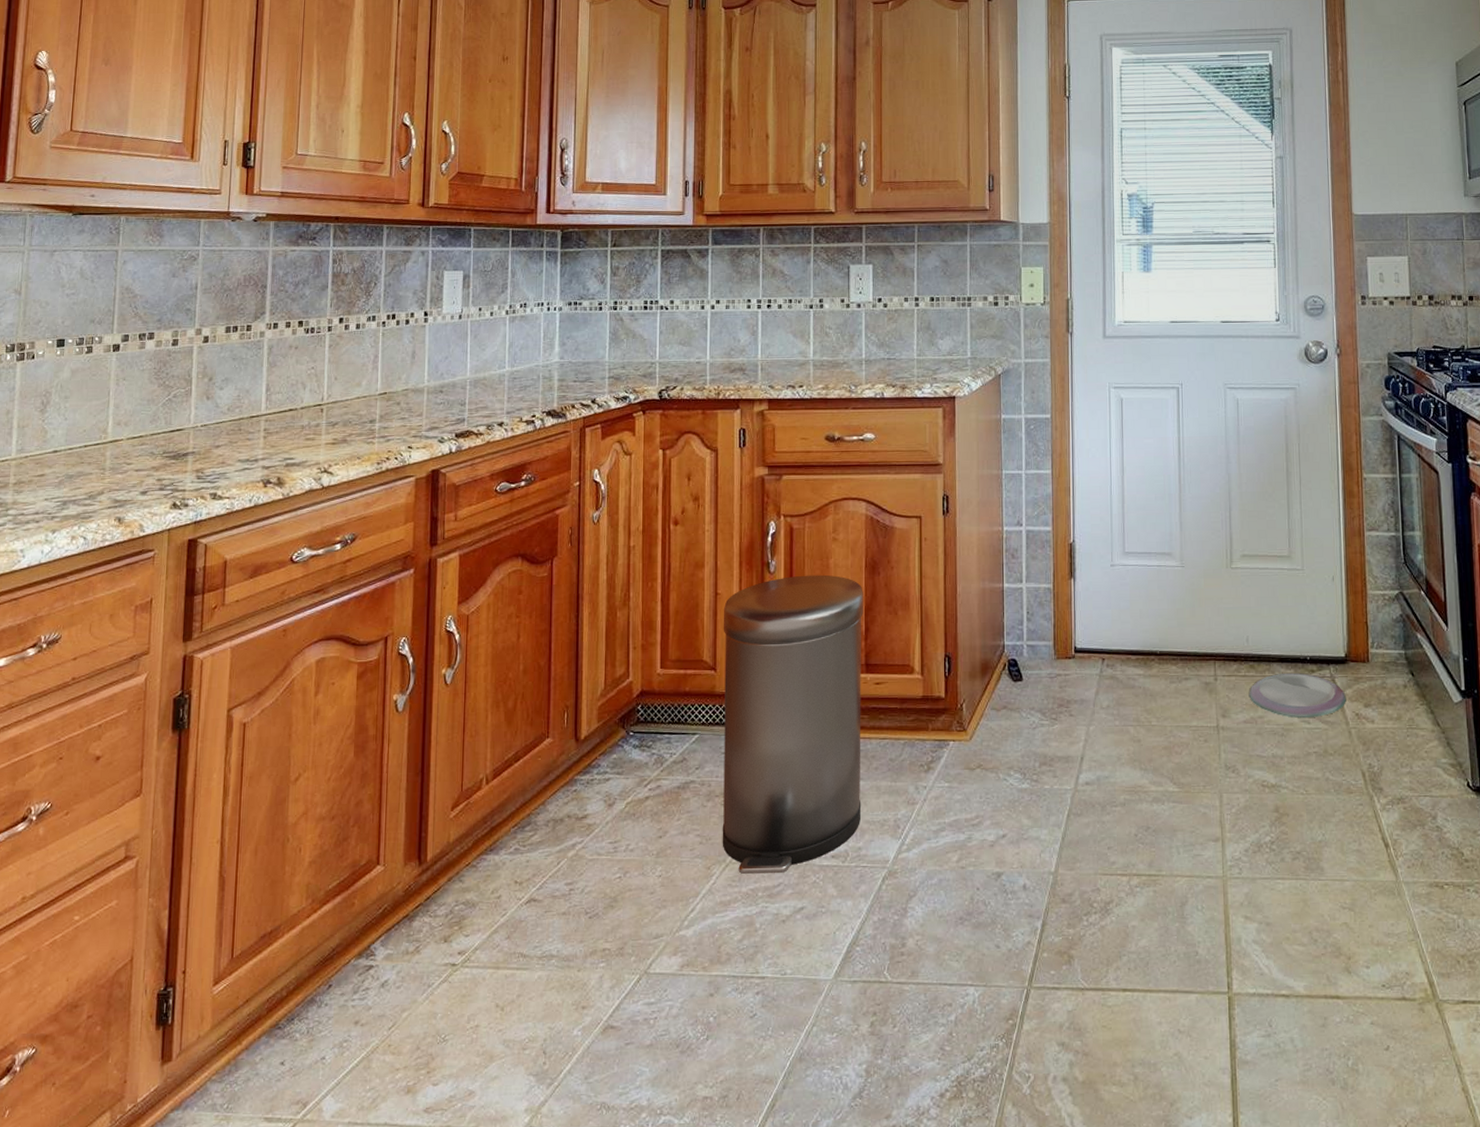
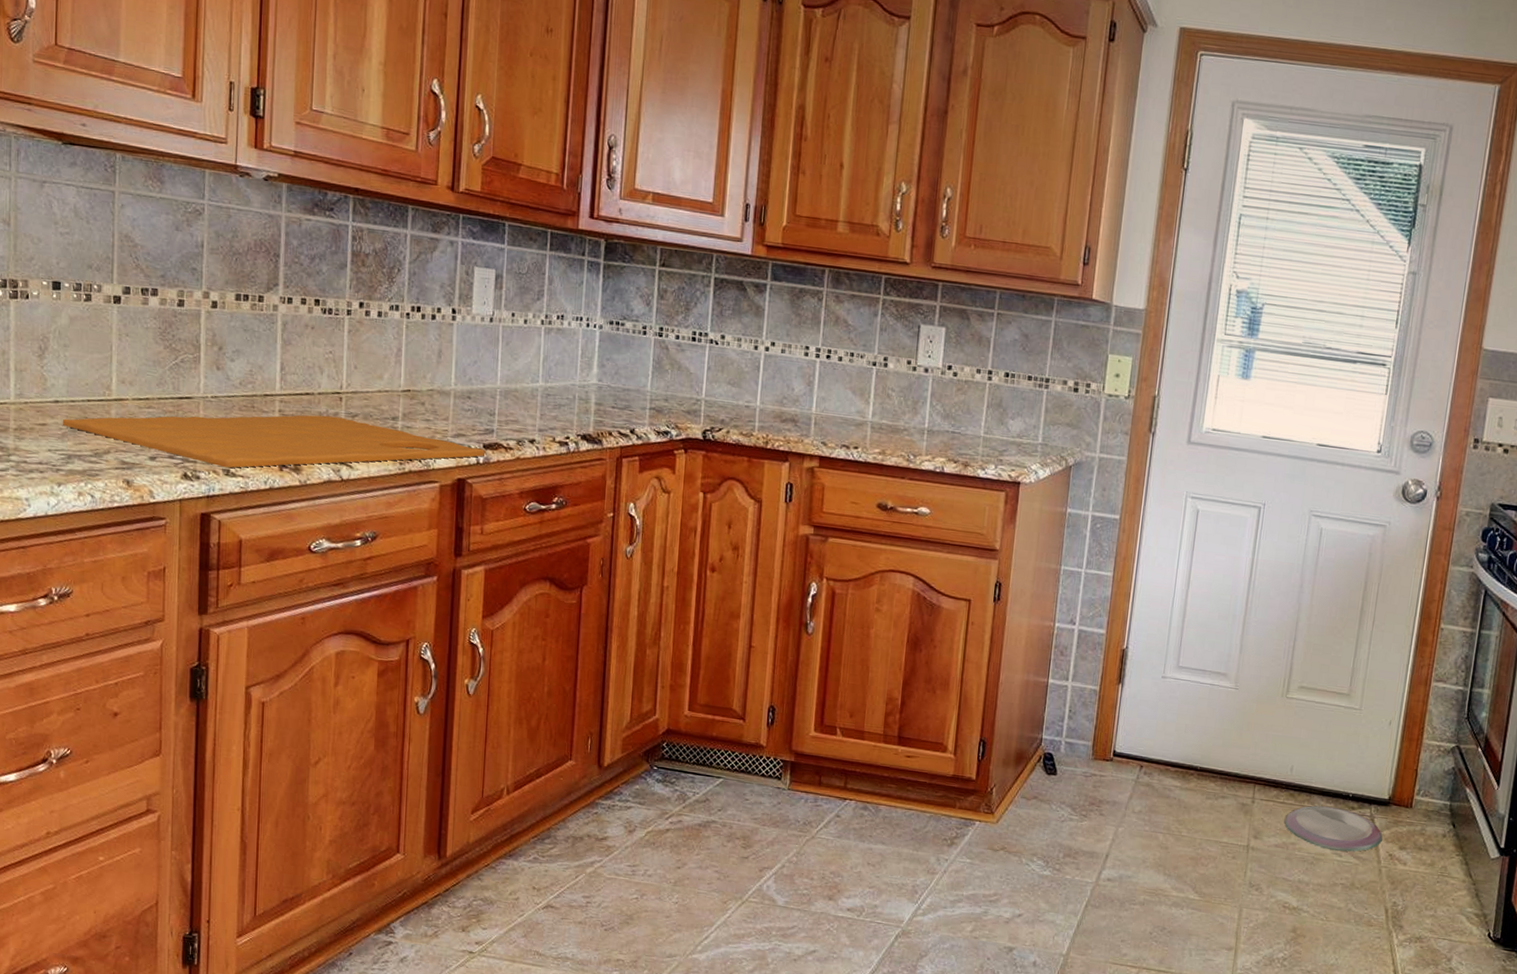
cutting board: none [59,427,458,492] -> present [62,414,486,469]
pedal bin: present [722,574,863,874] -> none [740,640,903,917]

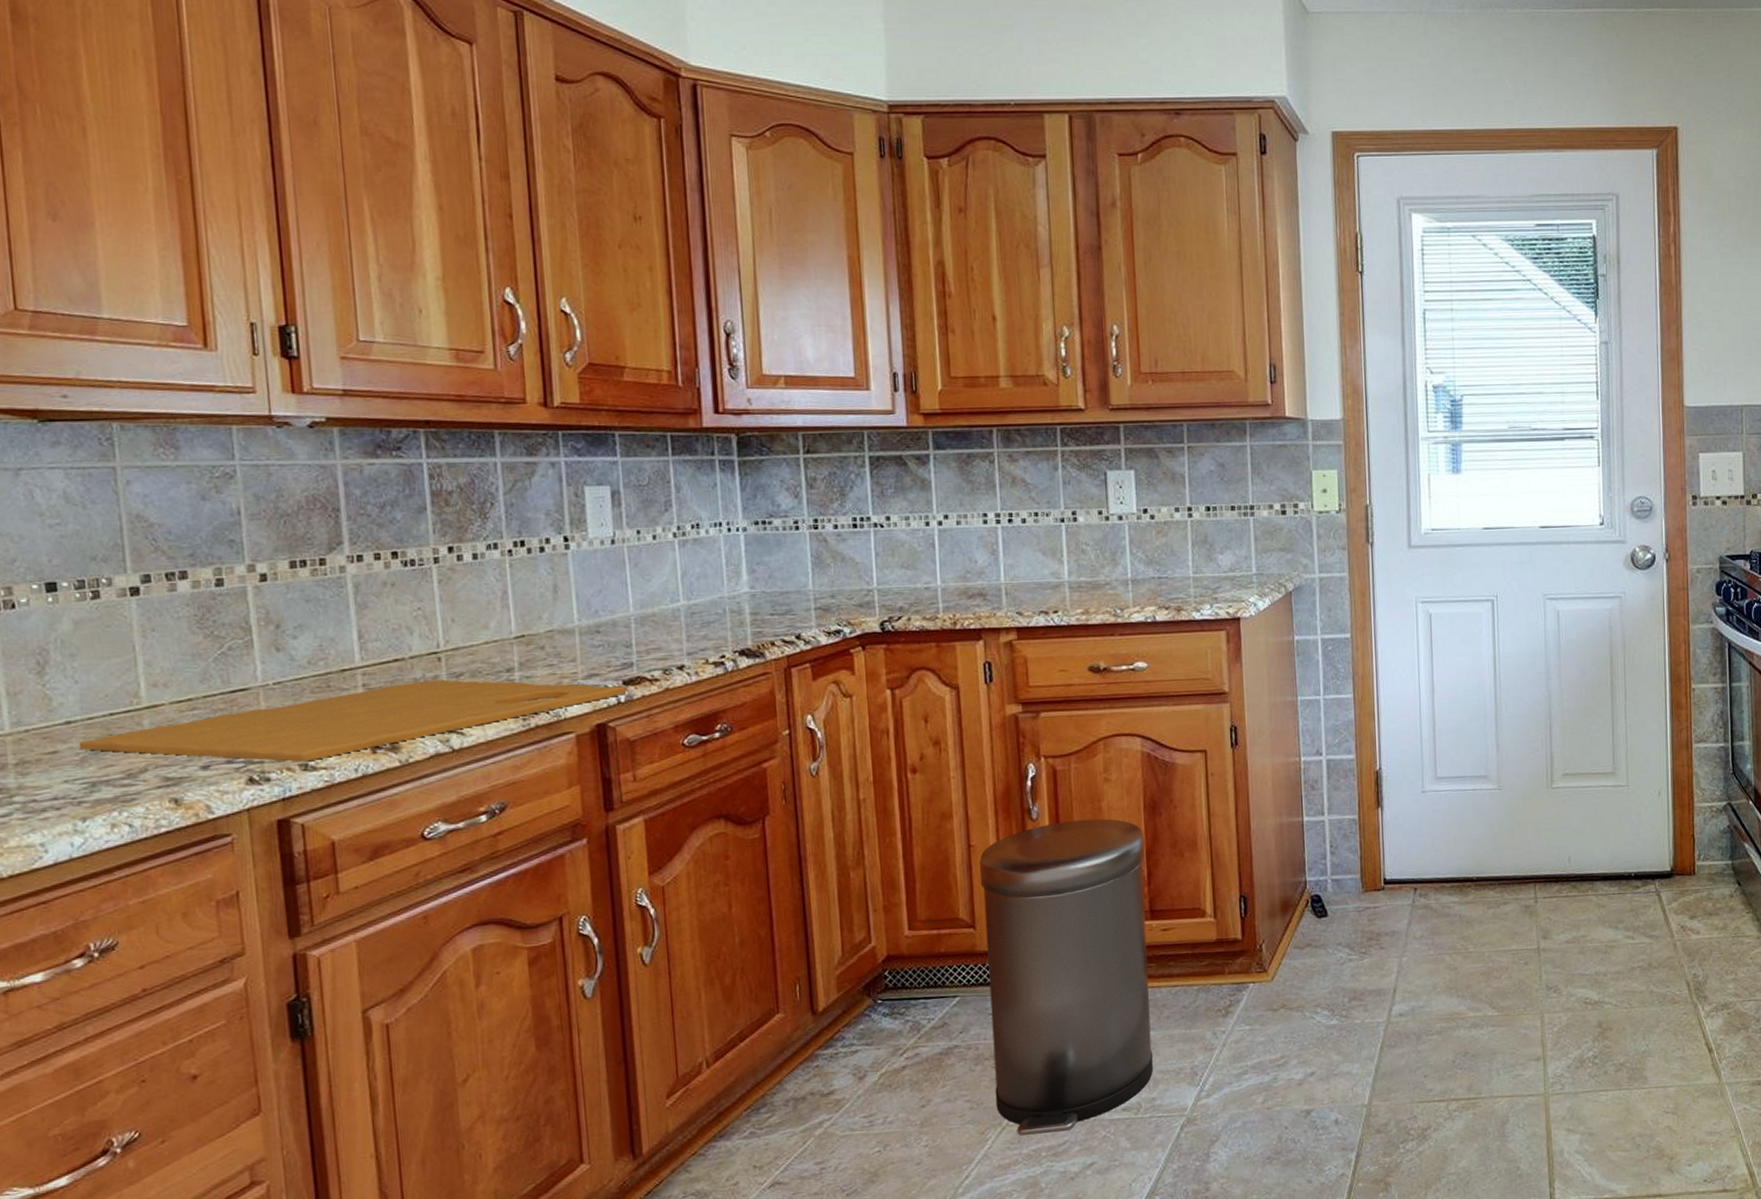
pedal bin: none [740,640,903,917] -> present [979,818,1153,1136]
pet bowl: present [1284,805,1383,852] -> none [1570,889,1672,935]

